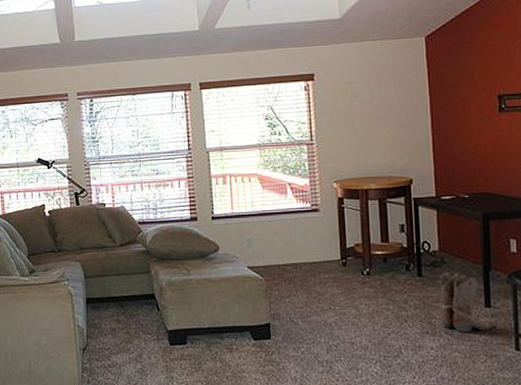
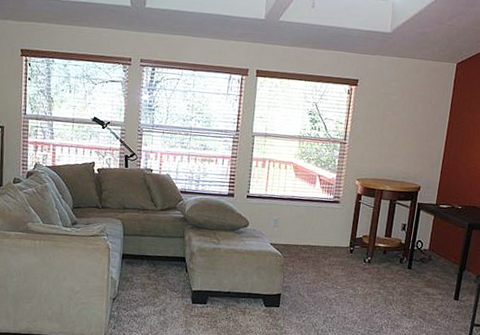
boots: present [438,273,495,332] -> none [418,268,458,318]

